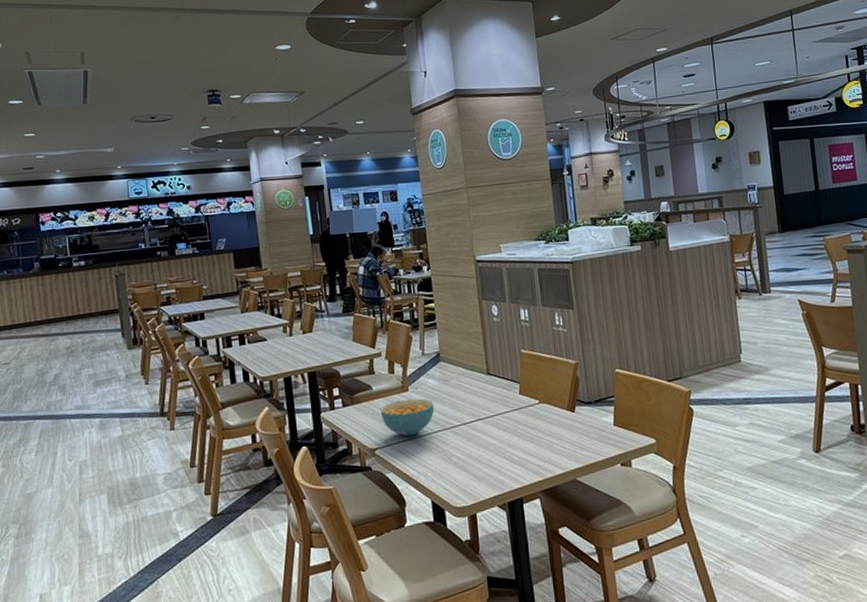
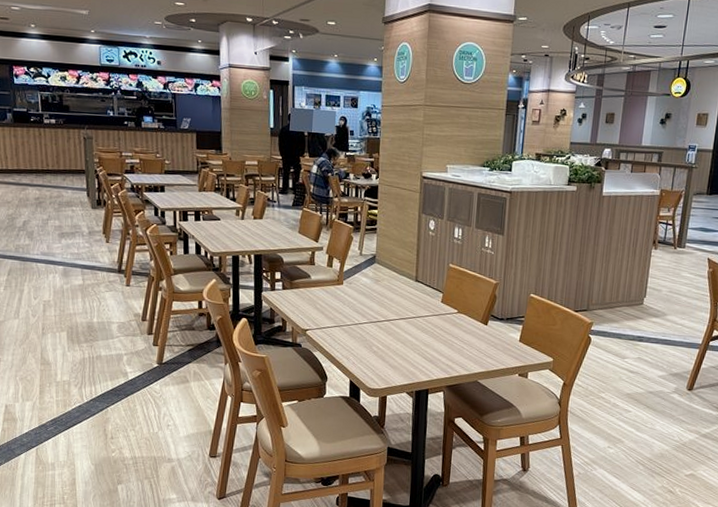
cereal bowl: present [380,398,435,437] -> none [315,291,364,324]

